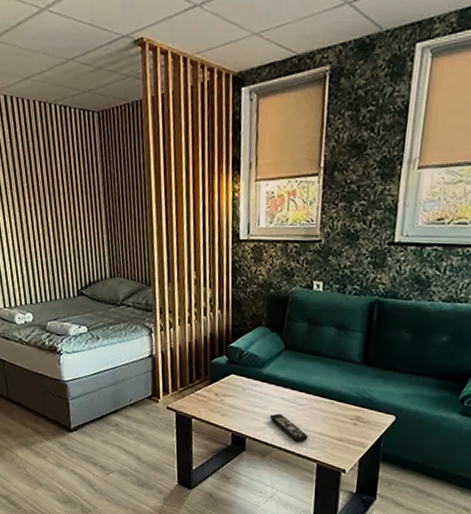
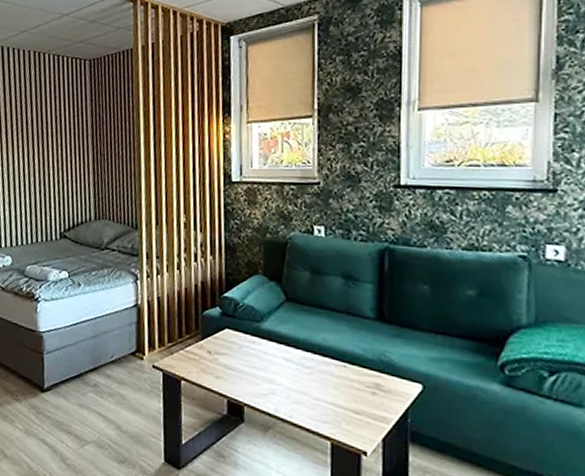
remote control: present [269,413,308,442] -> none [271,377,318,414]

